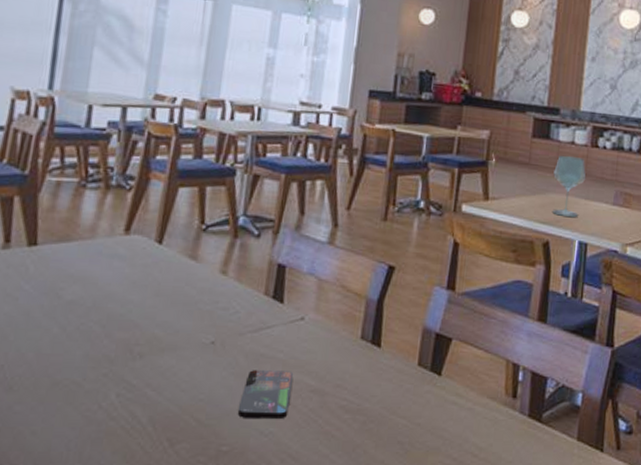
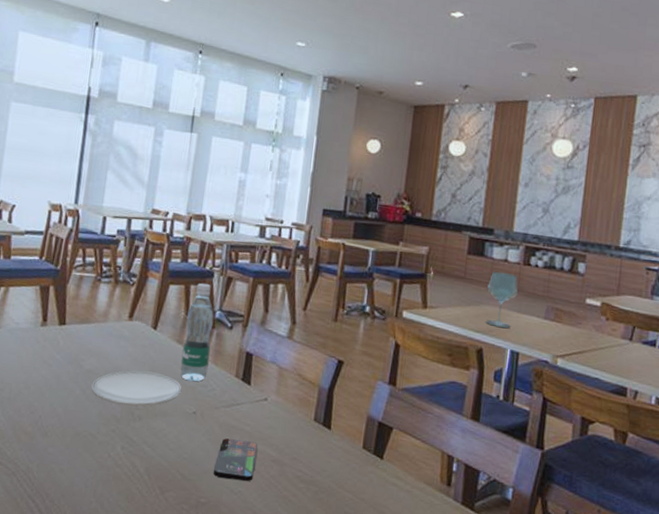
plate: none [74,296,196,341] -> present [91,370,182,406]
bottle: none [193,183,238,305] -> present [180,283,215,382]

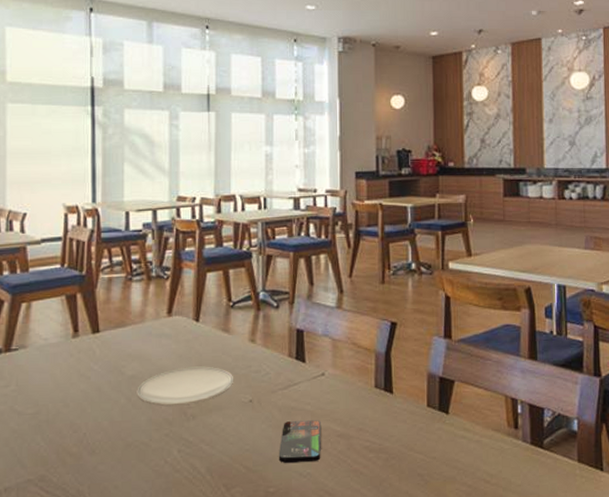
bottle: present [180,283,215,382] -> none [229,265,259,369]
wine glass: present [486,271,519,329] -> none [527,209,557,265]

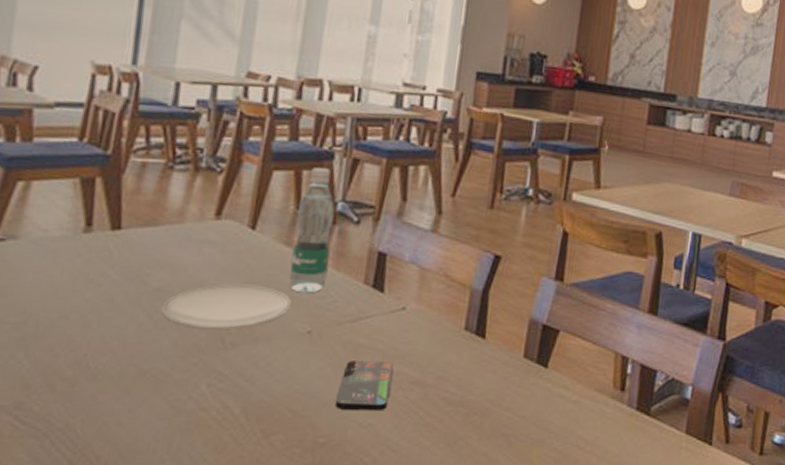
bottle: none [229,265,259,369] -> present [289,167,336,293]

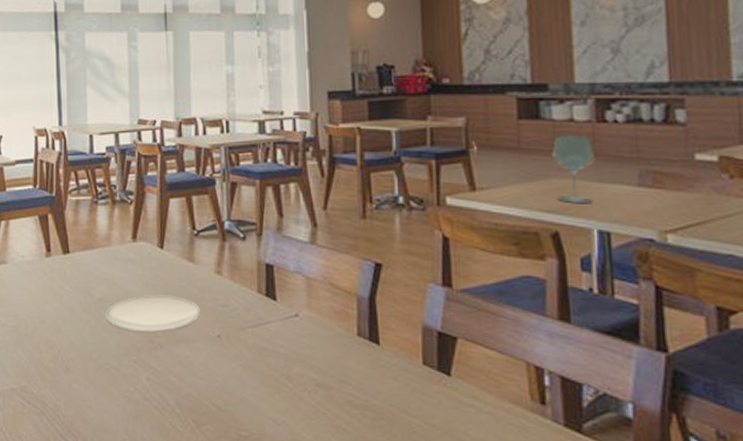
bottle: present [289,167,336,293] -> none [193,192,226,302]
smartphone: present [334,361,394,411] -> none [250,362,297,409]
wine glass: none [666,143,702,208] -> present [552,134,596,204]

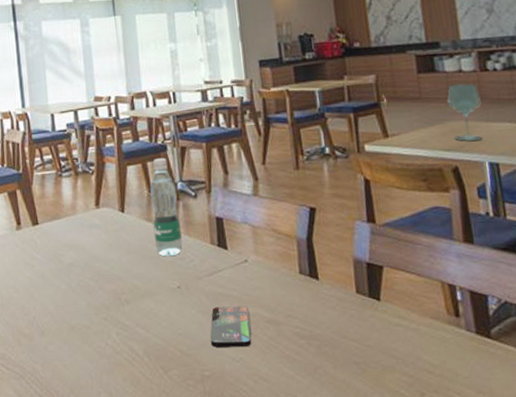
plate: present [105,294,201,333] -> none [75,254,162,292]
bottle: none [193,192,226,302] -> present [149,157,183,257]
smartphone: none [250,362,297,409] -> present [210,306,252,348]

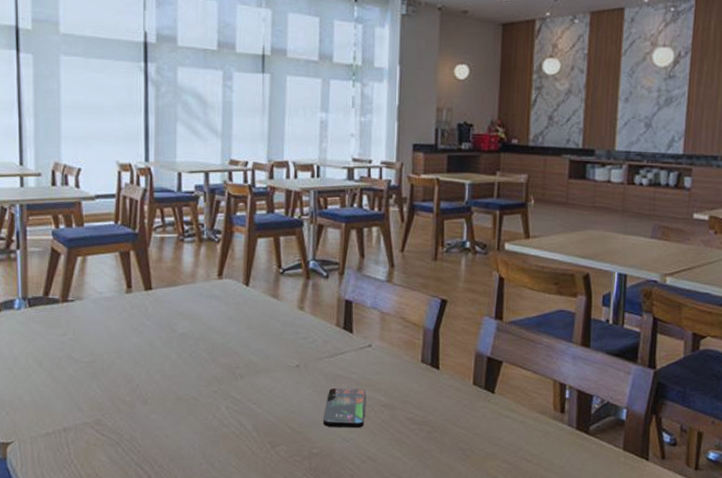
bottle: present [149,157,183,257] -> none [278,233,308,335]
wine glass: present [447,83,483,142] -> none [591,193,624,252]

